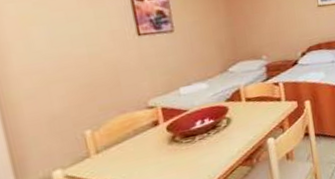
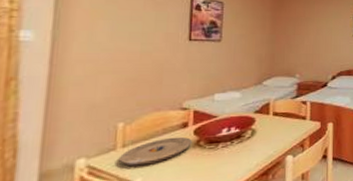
plate: none [95,135,167,170] -> present [118,136,192,166]

